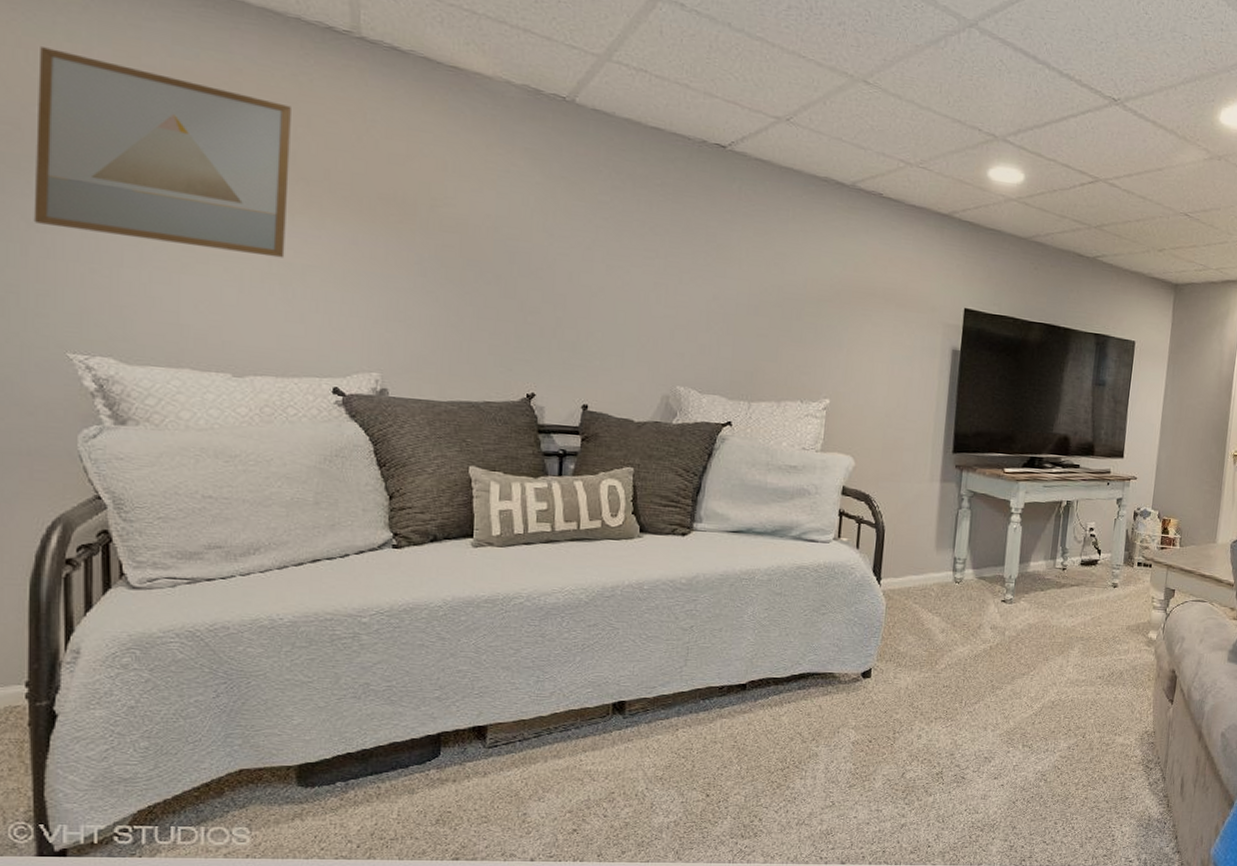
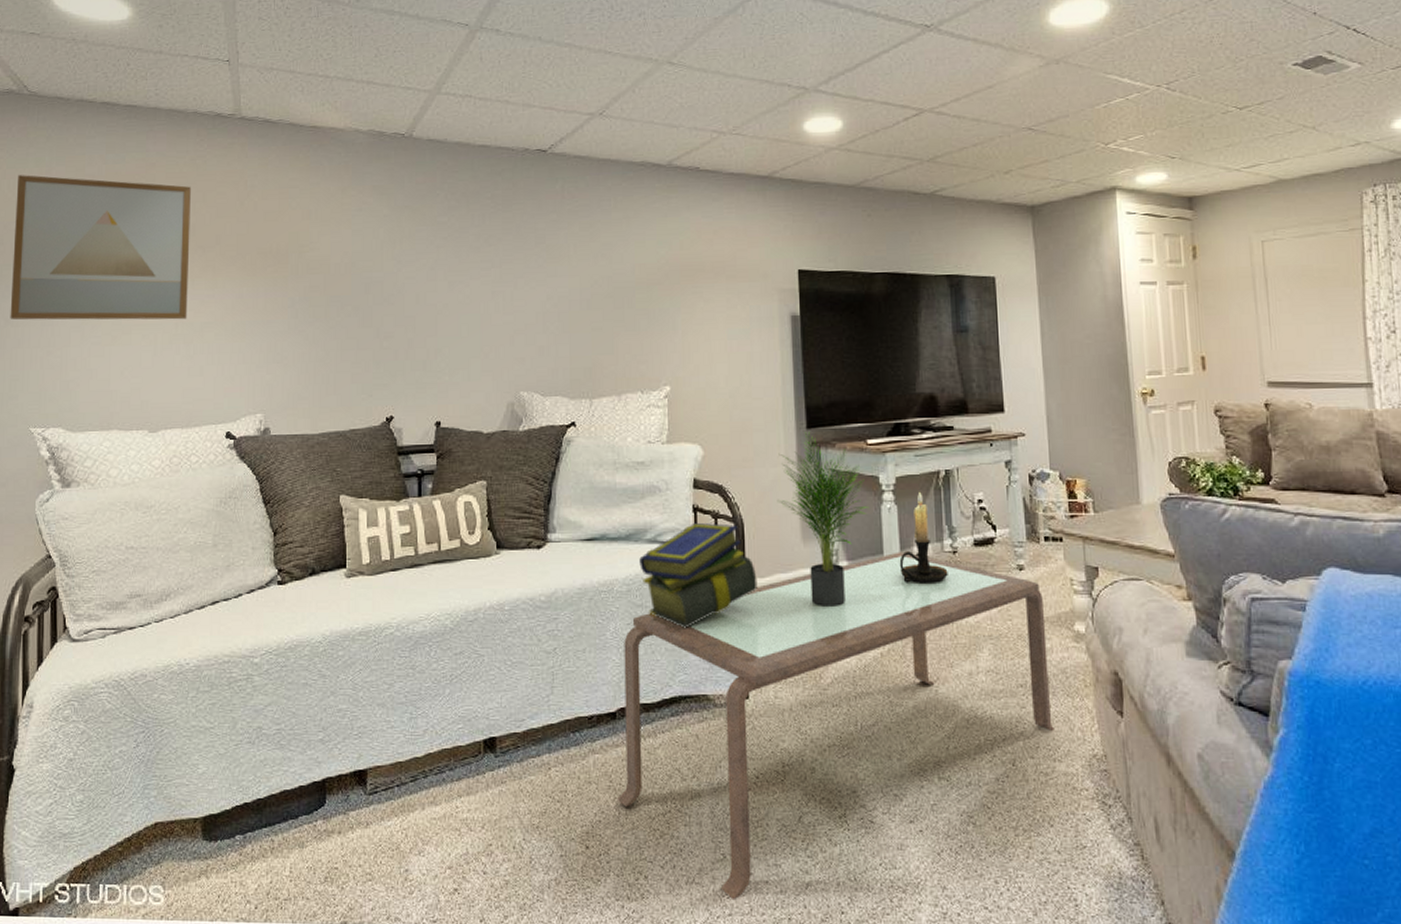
coffee table: none [741,565,1129,837] -> present [618,551,1056,899]
stack of books: none [782,525,891,616] -> present [639,522,758,628]
potted plant: none [917,455,998,606] -> present [777,432,869,606]
candle holder: none [1016,516,1056,593] -> present [899,491,948,583]

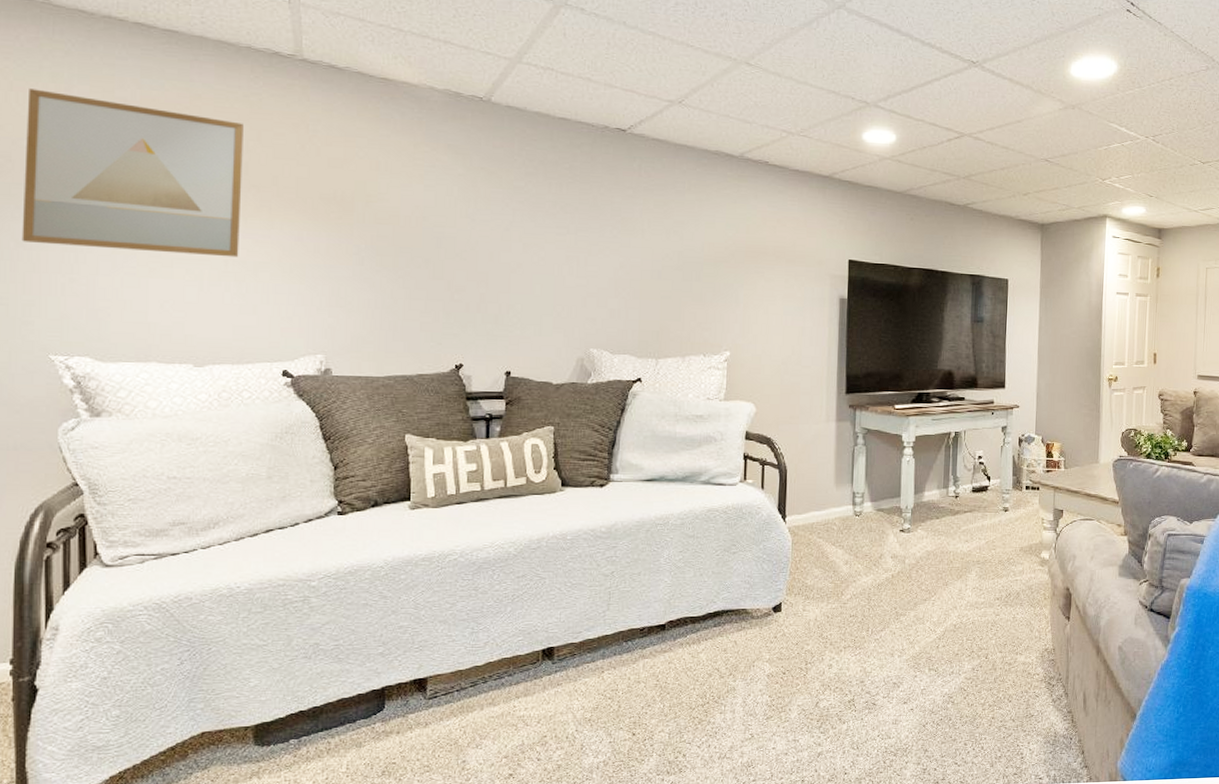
coffee table: present [618,551,1056,899] -> none [663,495,1021,768]
stack of books: present [639,522,758,628] -> none [693,468,795,555]
potted plant: present [777,432,869,606] -> none [816,396,892,538]
candle holder: present [899,491,948,583] -> none [912,448,950,521]

